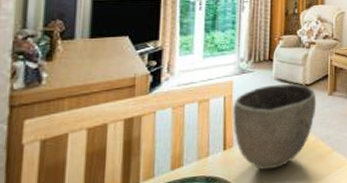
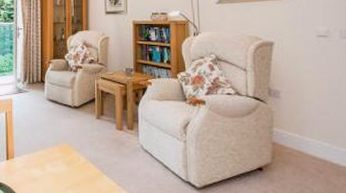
bowl: present [232,83,317,171] -> none [12,104,85,184]

